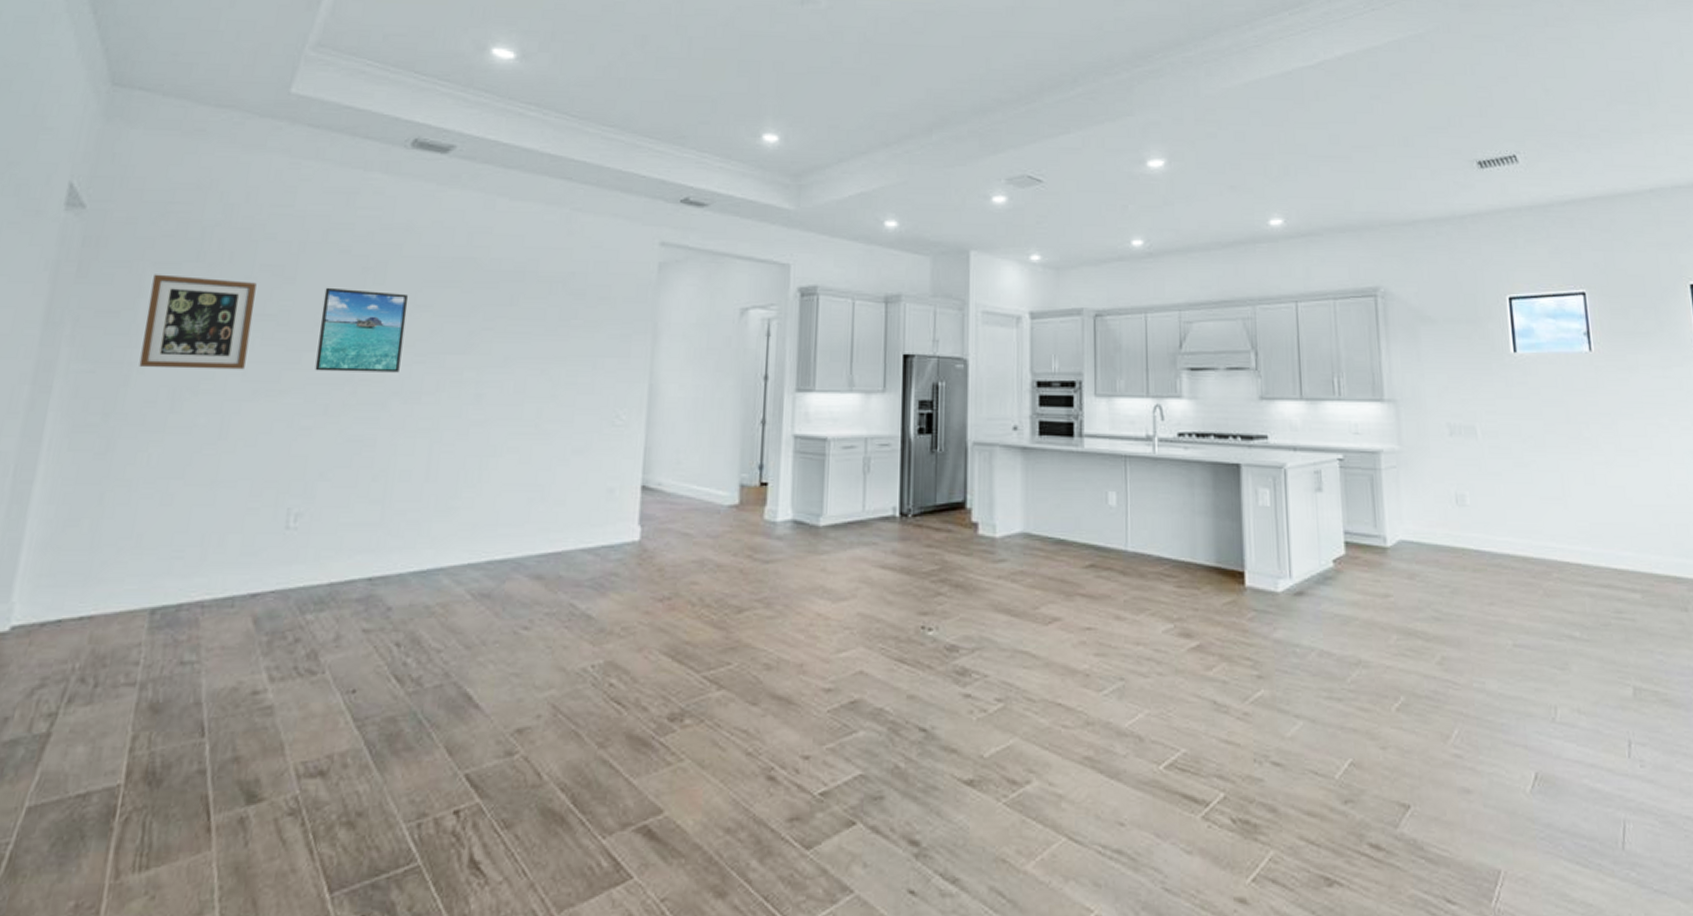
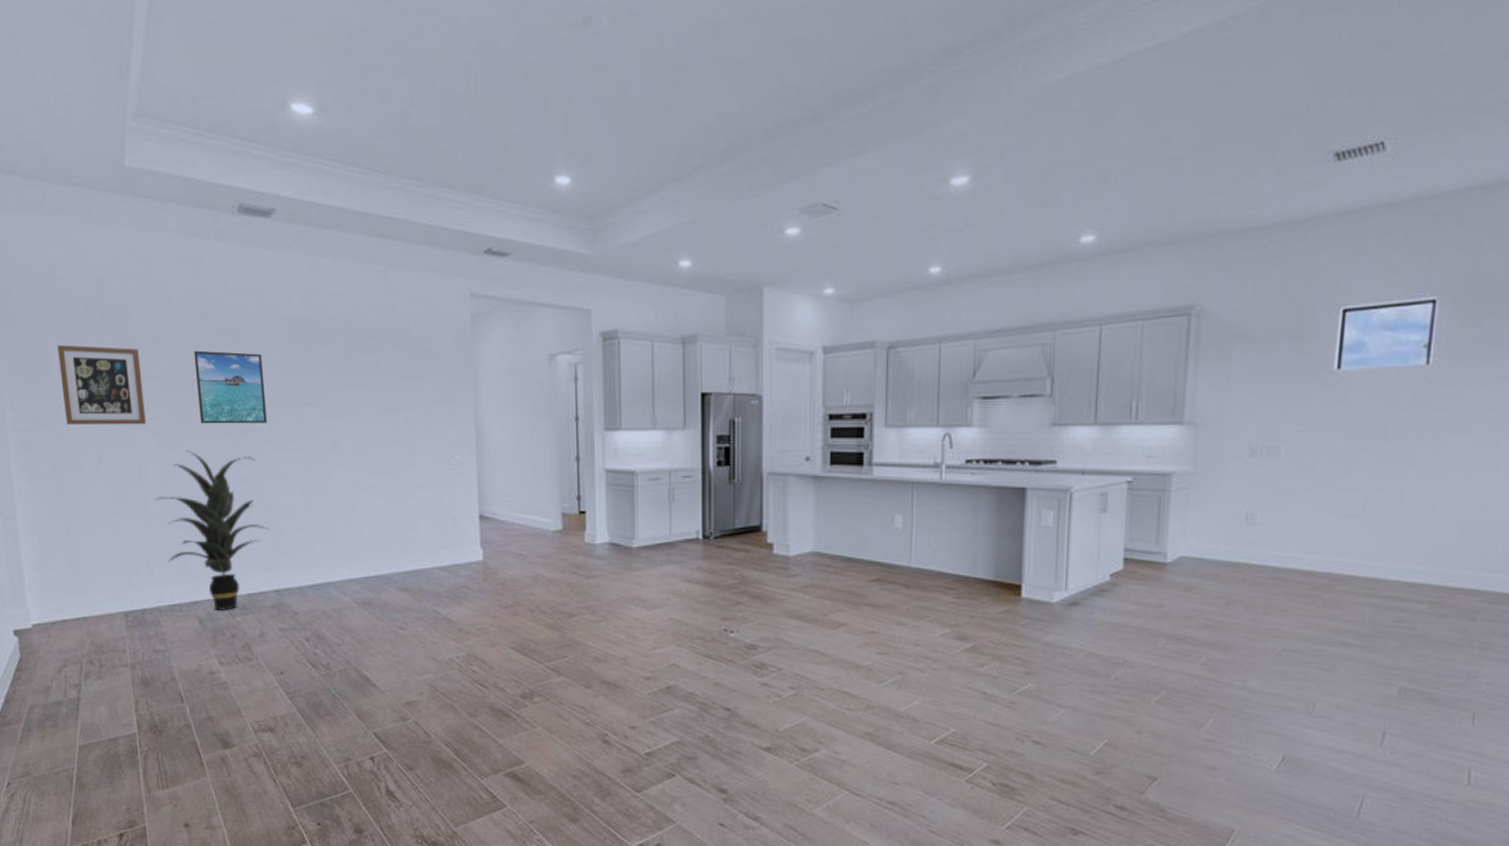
indoor plant: none [229,401,377,605] -> present [155,450,271,610]

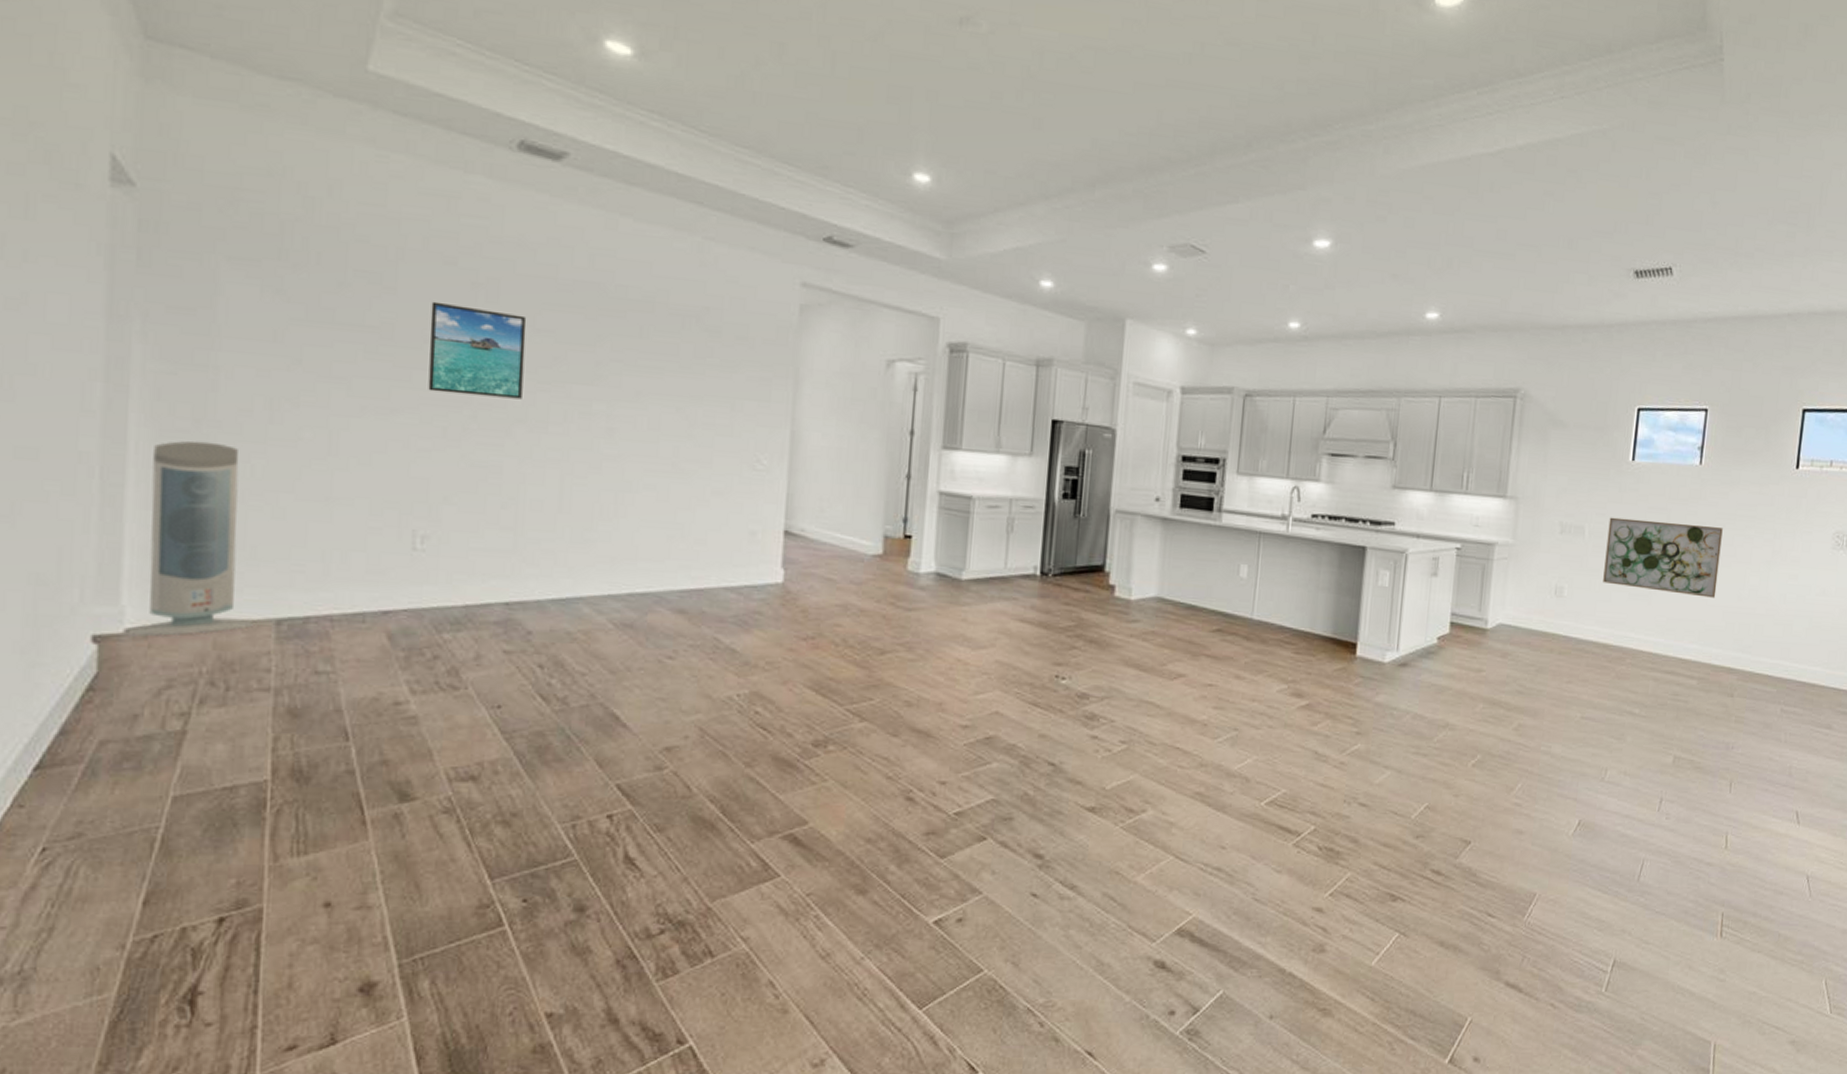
air purifier: none [30,480,111,630] -> present [127,441,253,637]
wall art: present [57,344,146,426] -> none [227,270,352,384]
indoor plant: present [155,450,271,610] -> none [346,421,508,625]
wall art: none [1304,433,1459,513] -> present [1603,517,1723,598]

